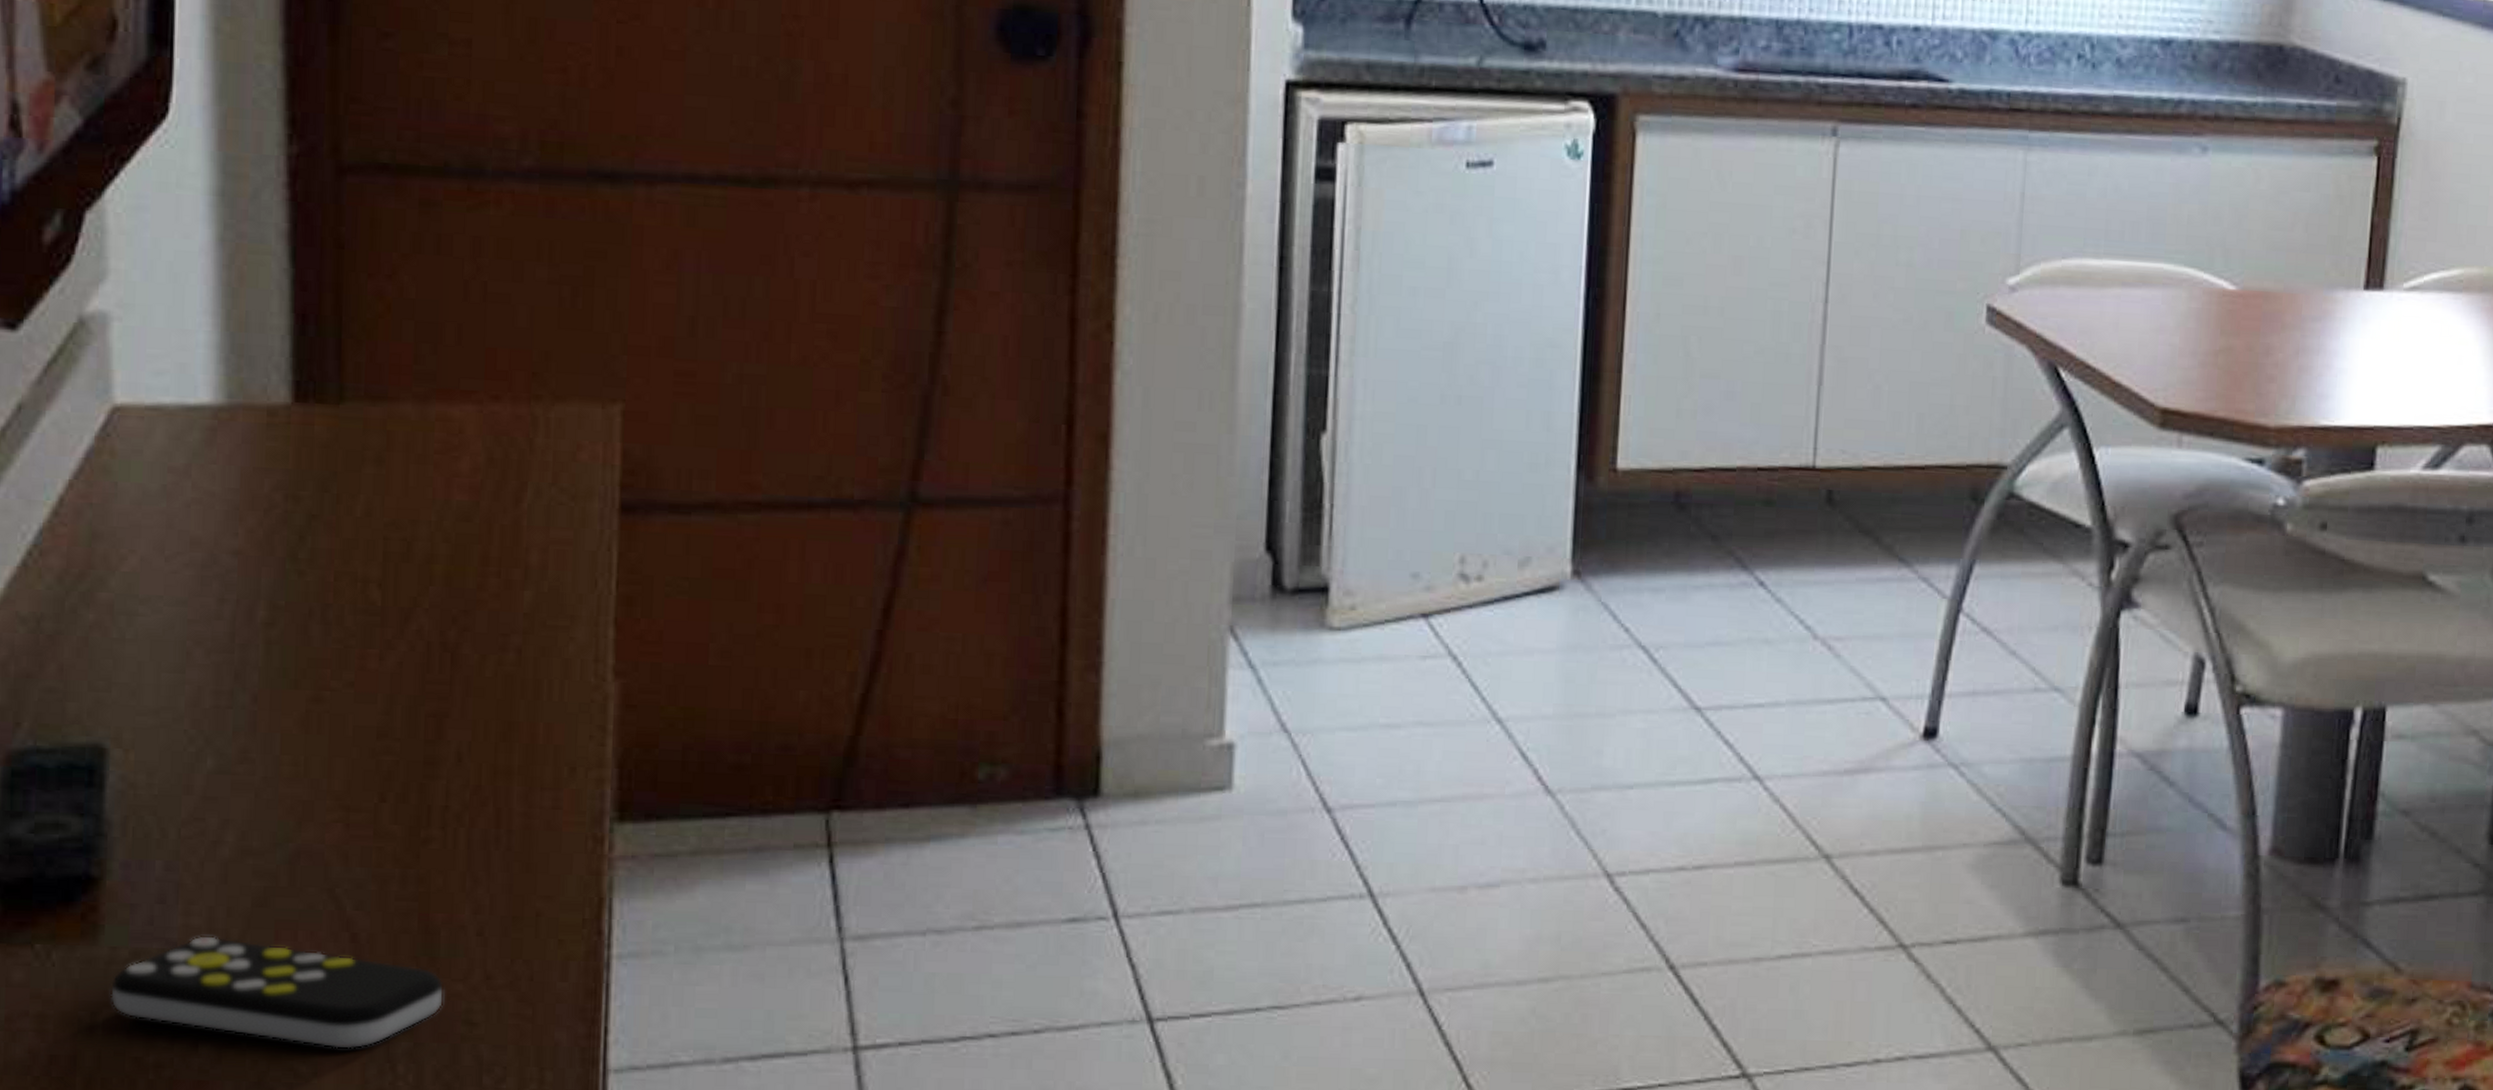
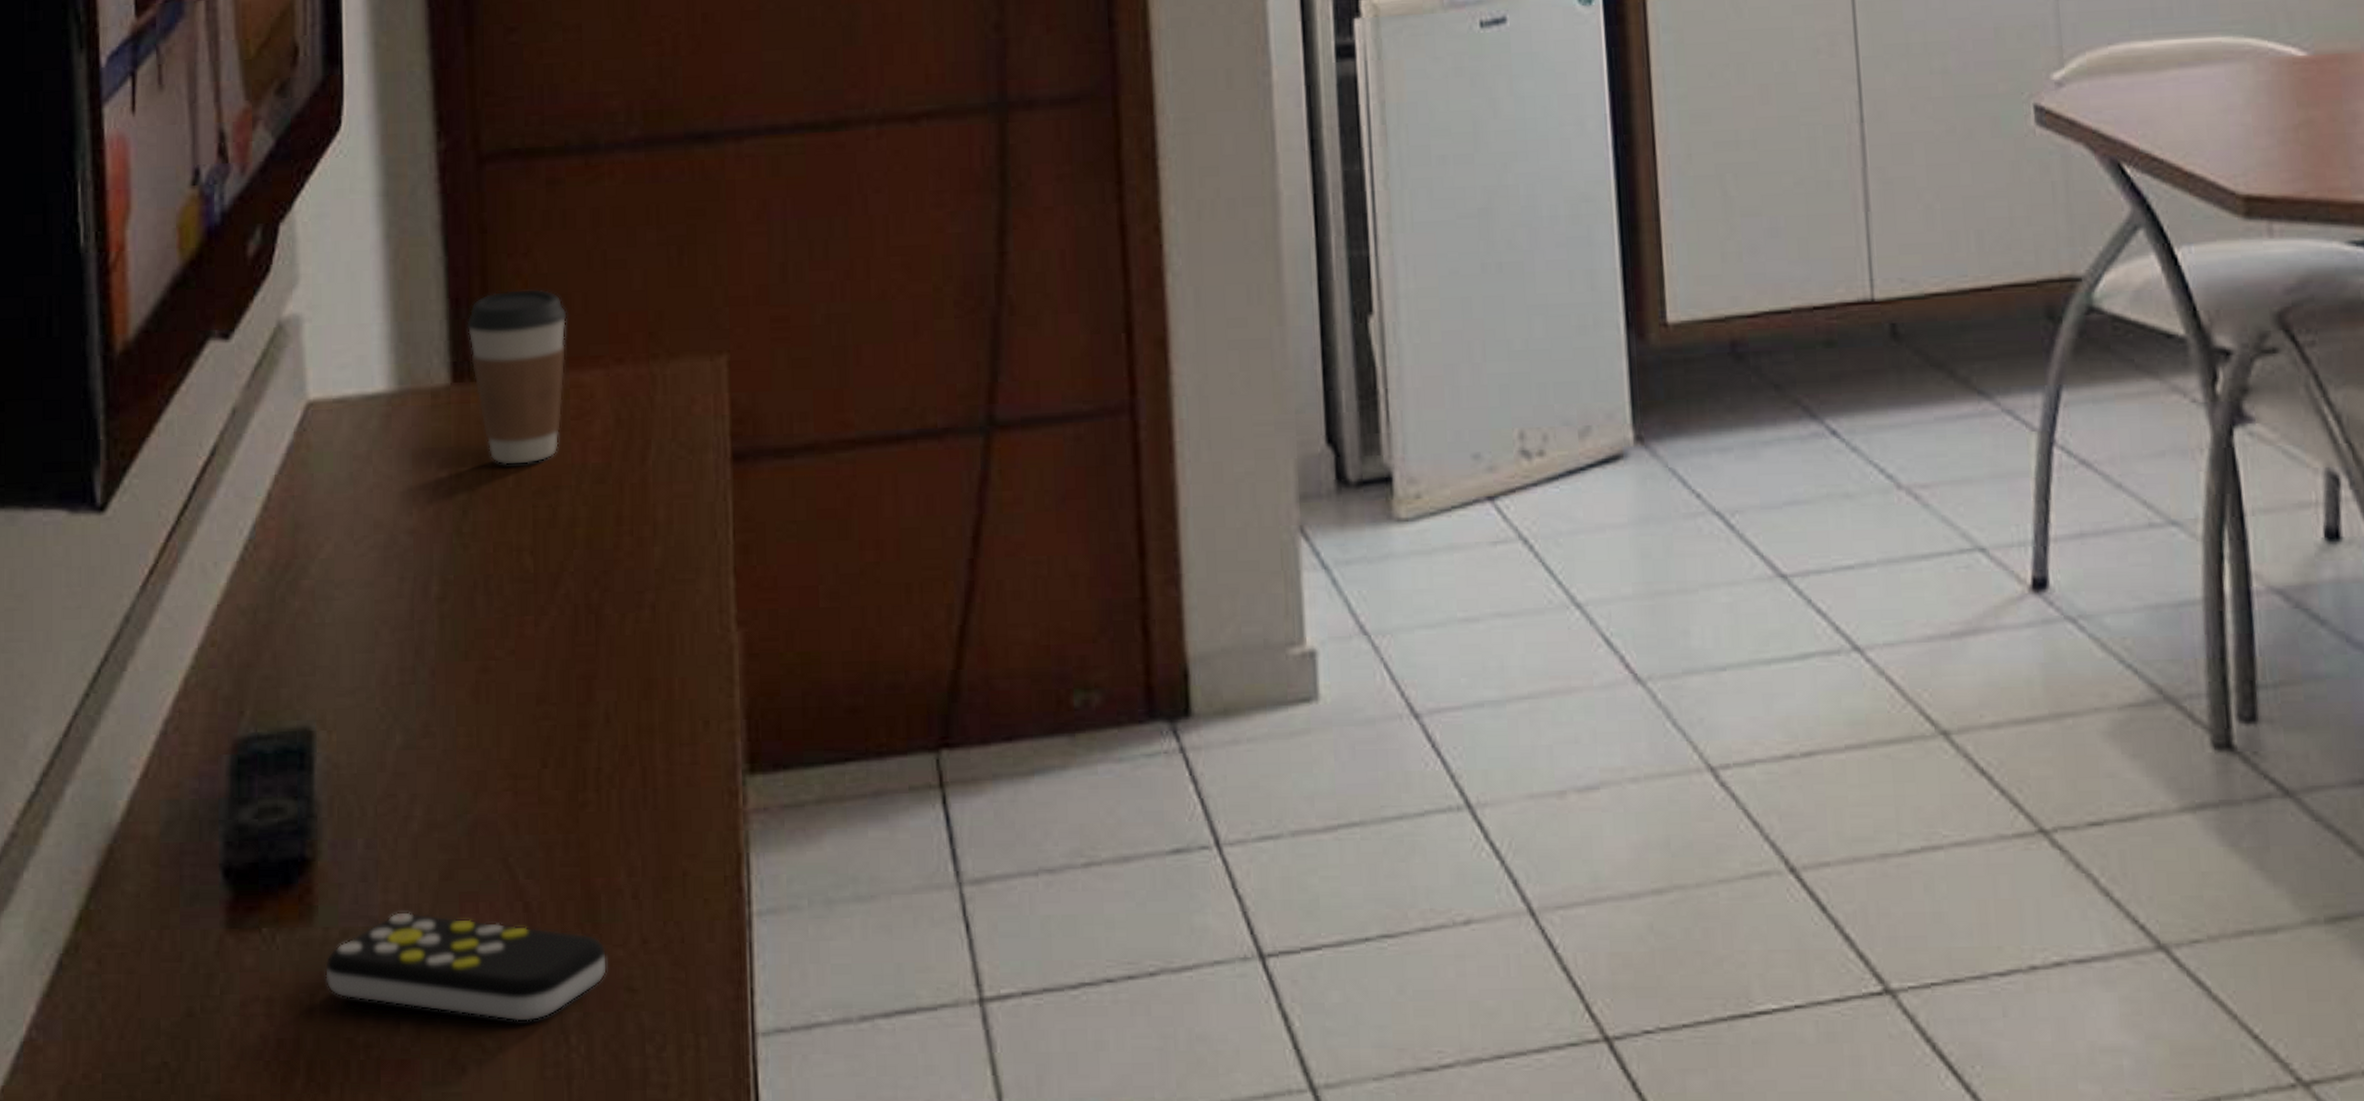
coffee cup: none [314,311,436,495] -> present [467,288,567,466]

